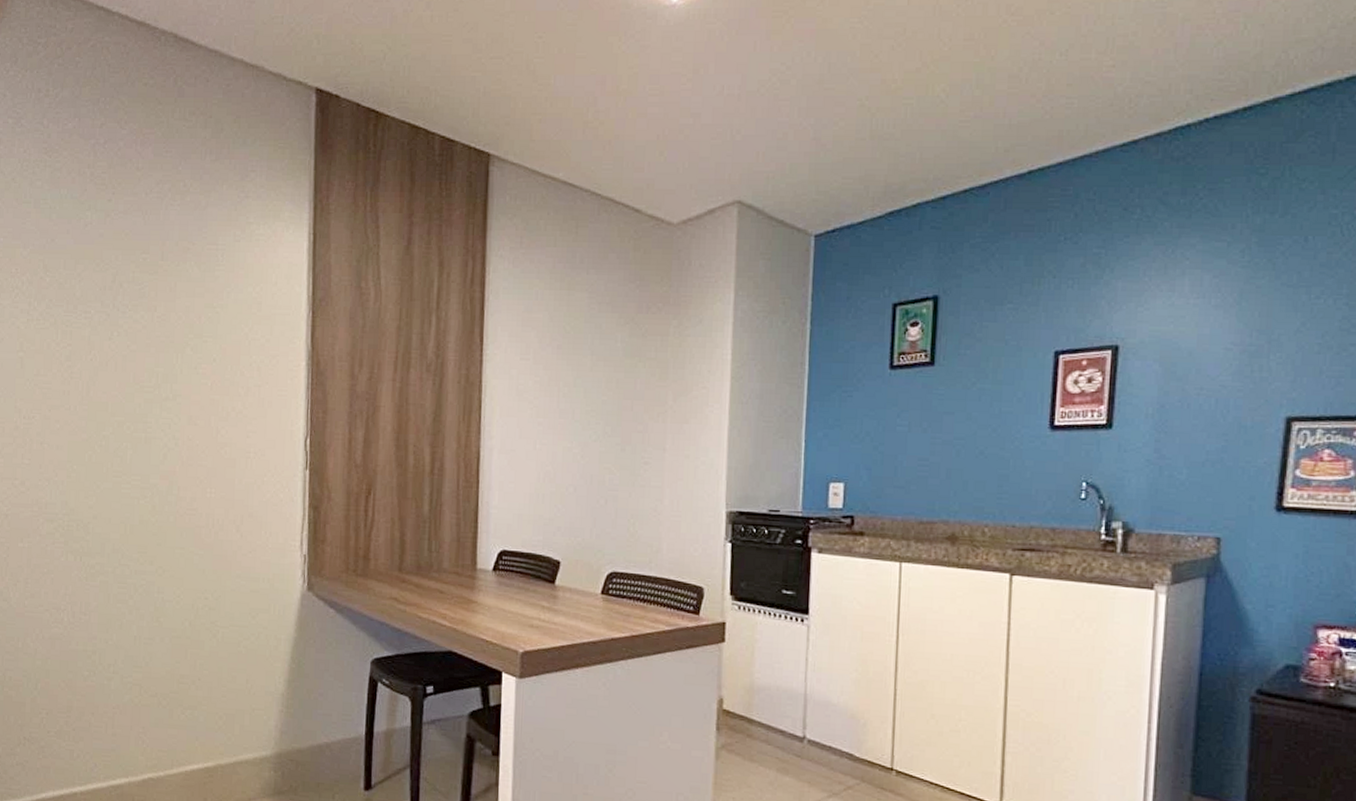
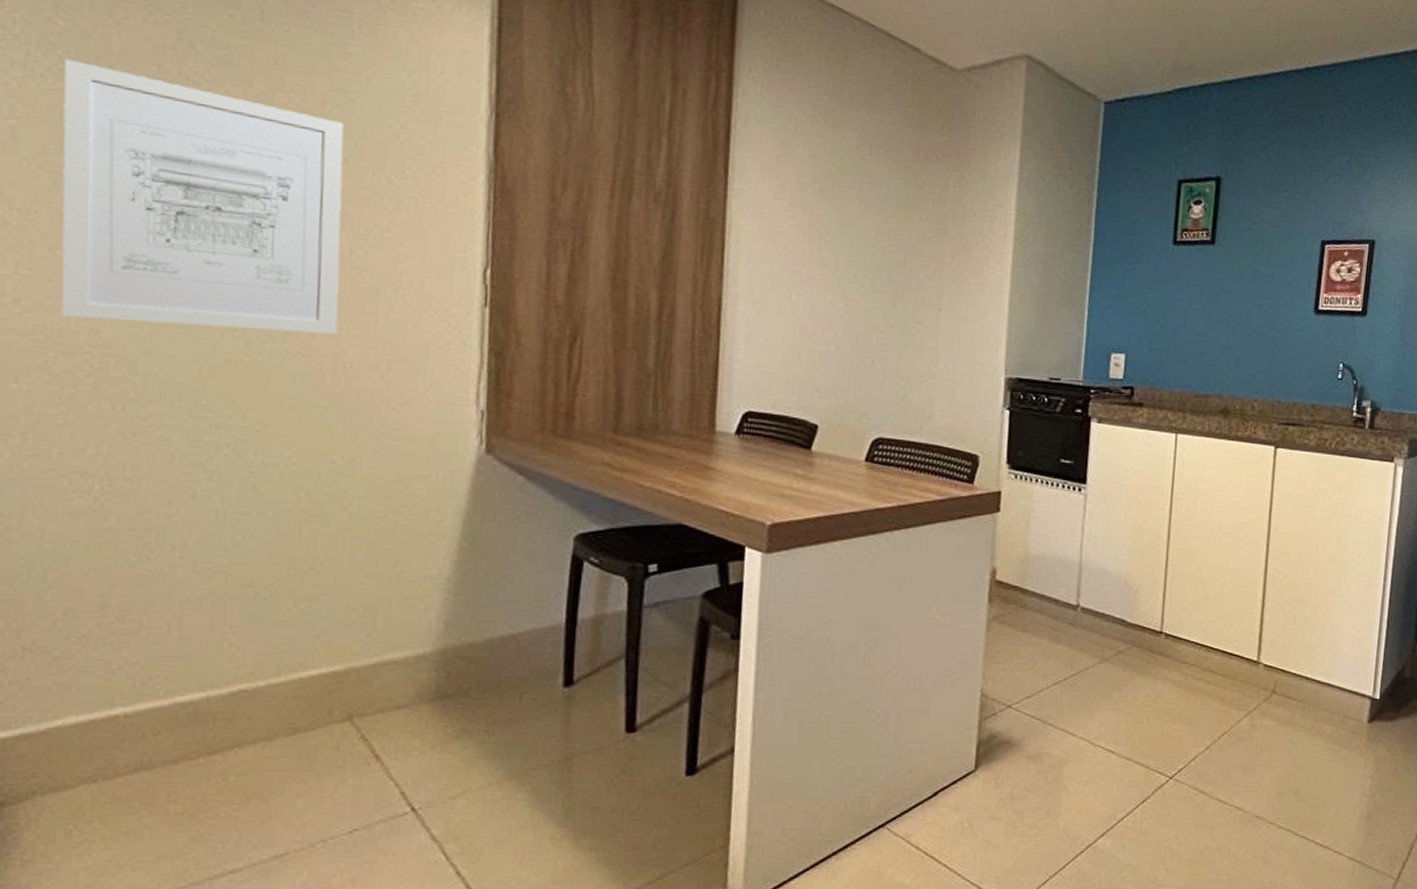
wall art: none [46,306,213,498] -> present [61,59,344,335]

